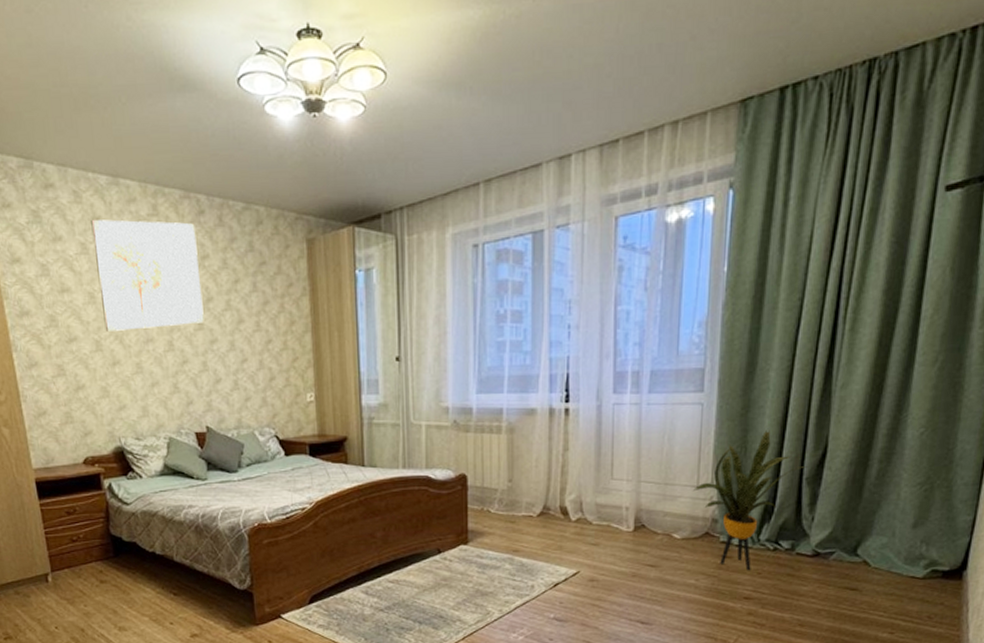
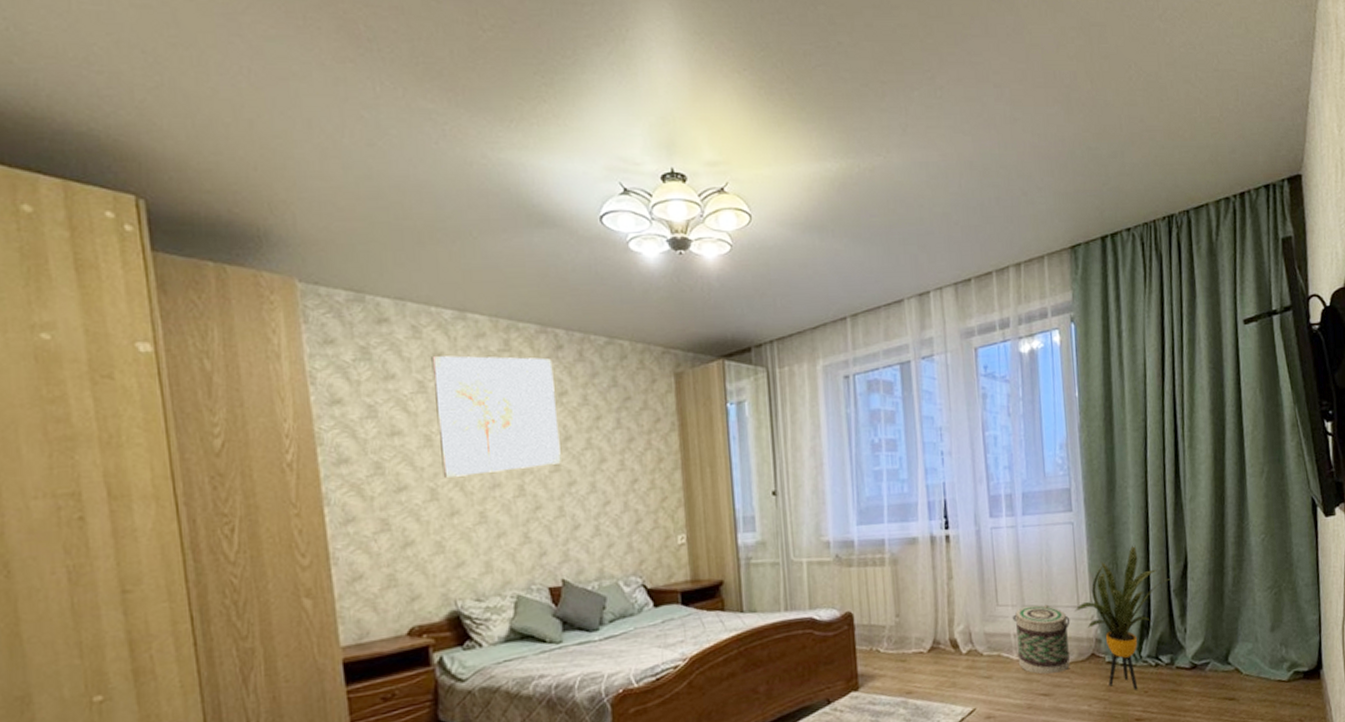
basket: none [627,482,687,547] -> present [1013,604,1071,675]

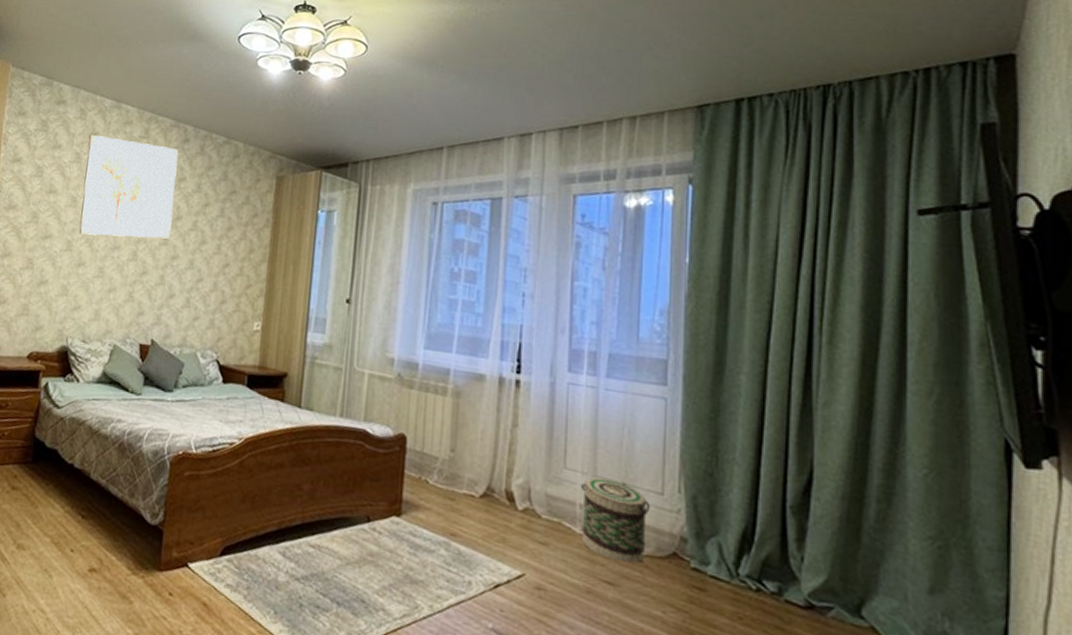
house plant: present [1075,544,1174,691] -> none [658,440,793,613]

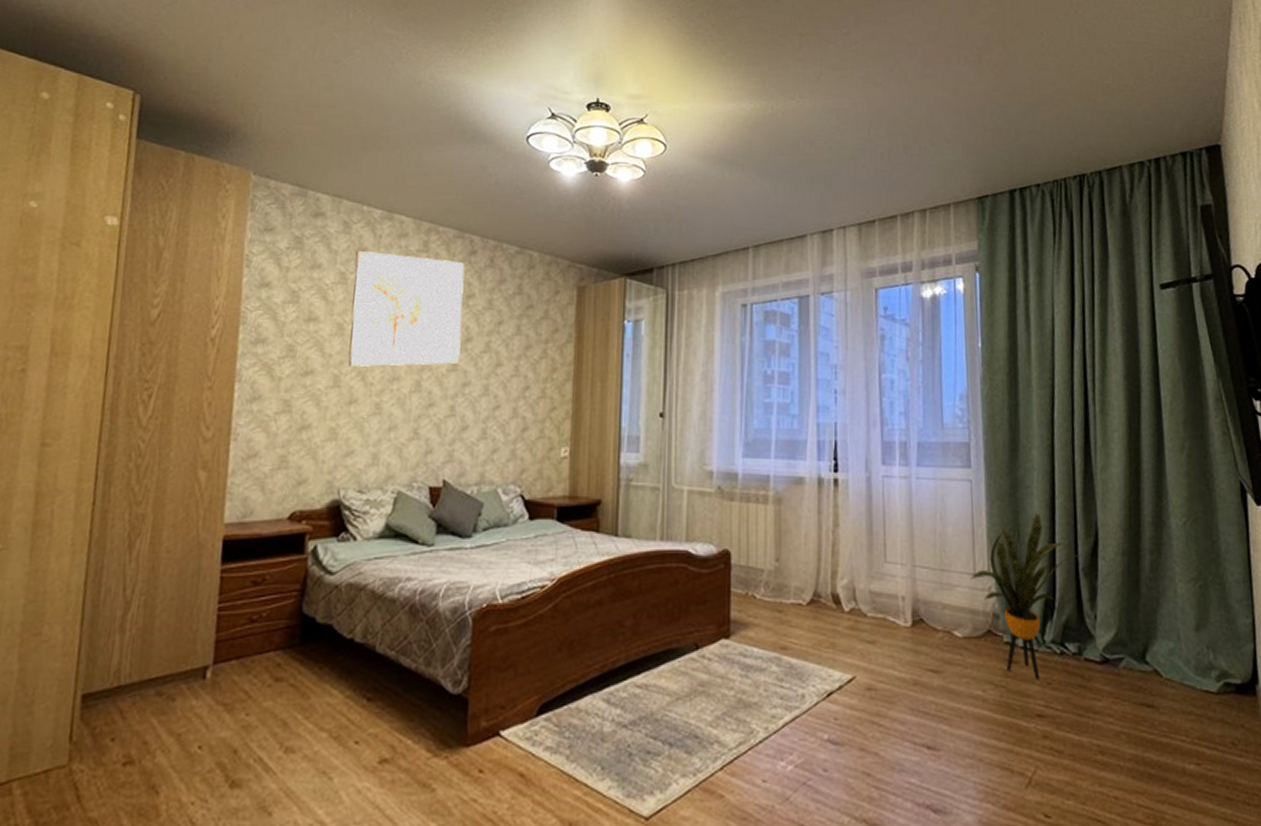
basket: present [581,477,651,563] -> none [902,567,965,647]
house plant: none [658,440,793,613] -> present [970,512,1083,680]

